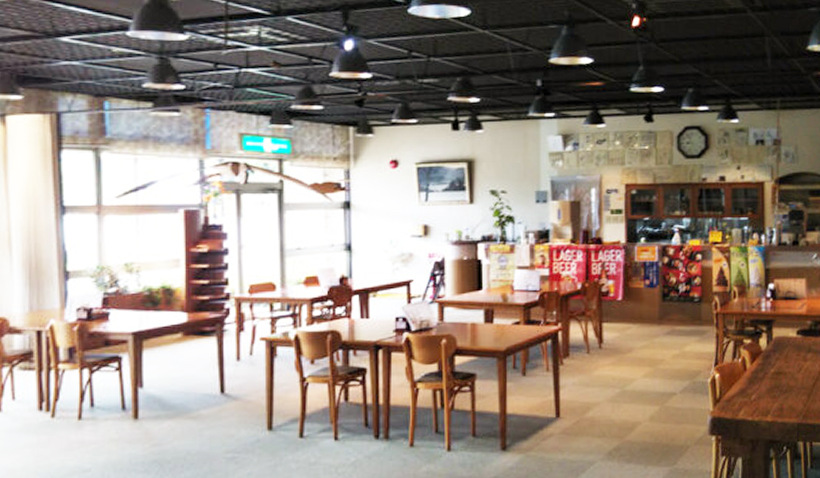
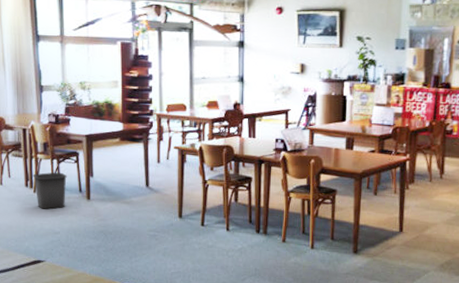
waste bin: none [51,385,103,440] -> present [33,172,67,210]

